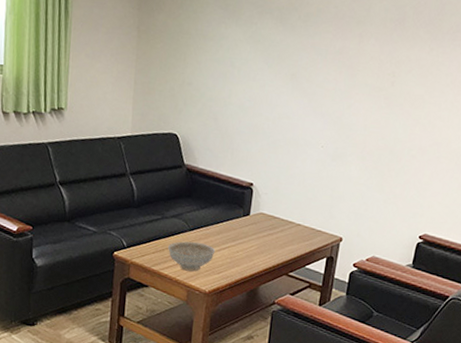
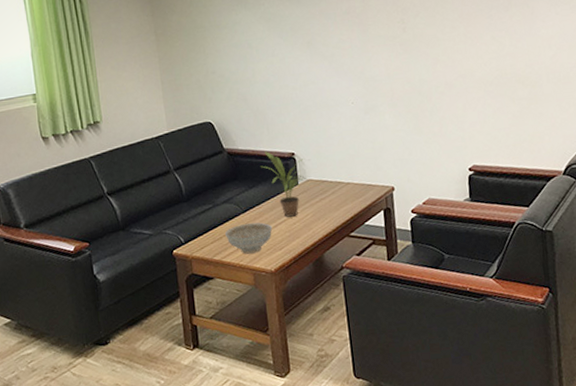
potted plant: none [217,176,260,245] -> present [261,151,308,217]

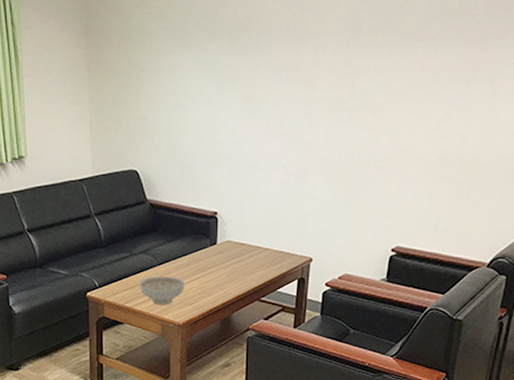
potted plant: present [261,151,308,217] -> none [182,207,227,275]

